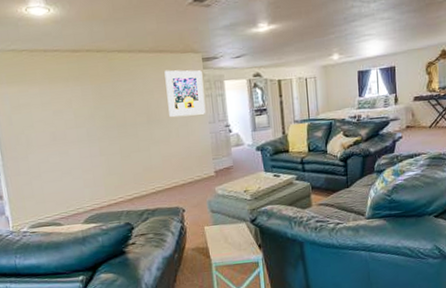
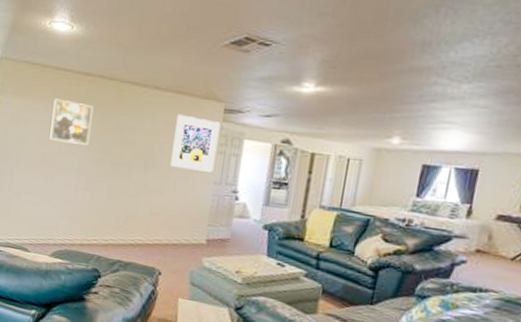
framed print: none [49,78,92,118] -> present [50,98,94,145]

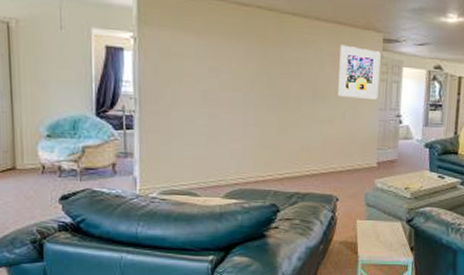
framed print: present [50,98,94,145] -> none [209,31,254,79]

